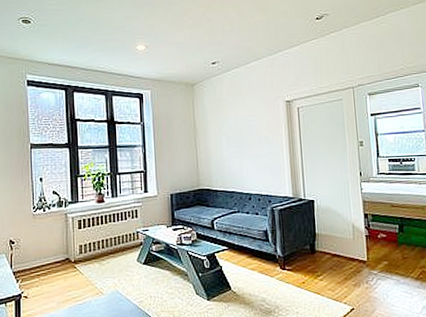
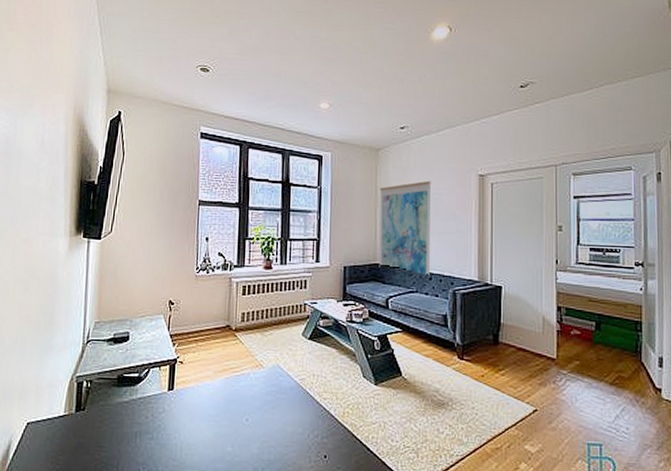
wall art: none [197,109,249,196] -> present [379,180,432,275]

